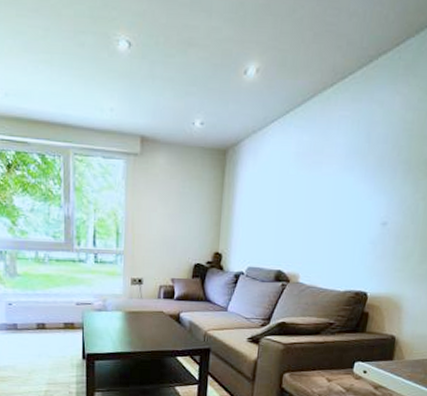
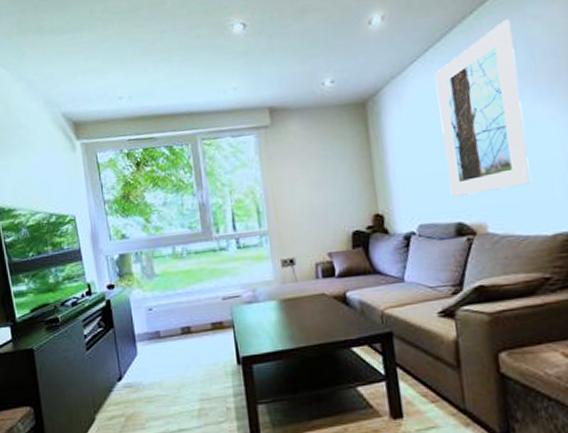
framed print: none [278,99,360,249] -> present [434,19,532,197]

